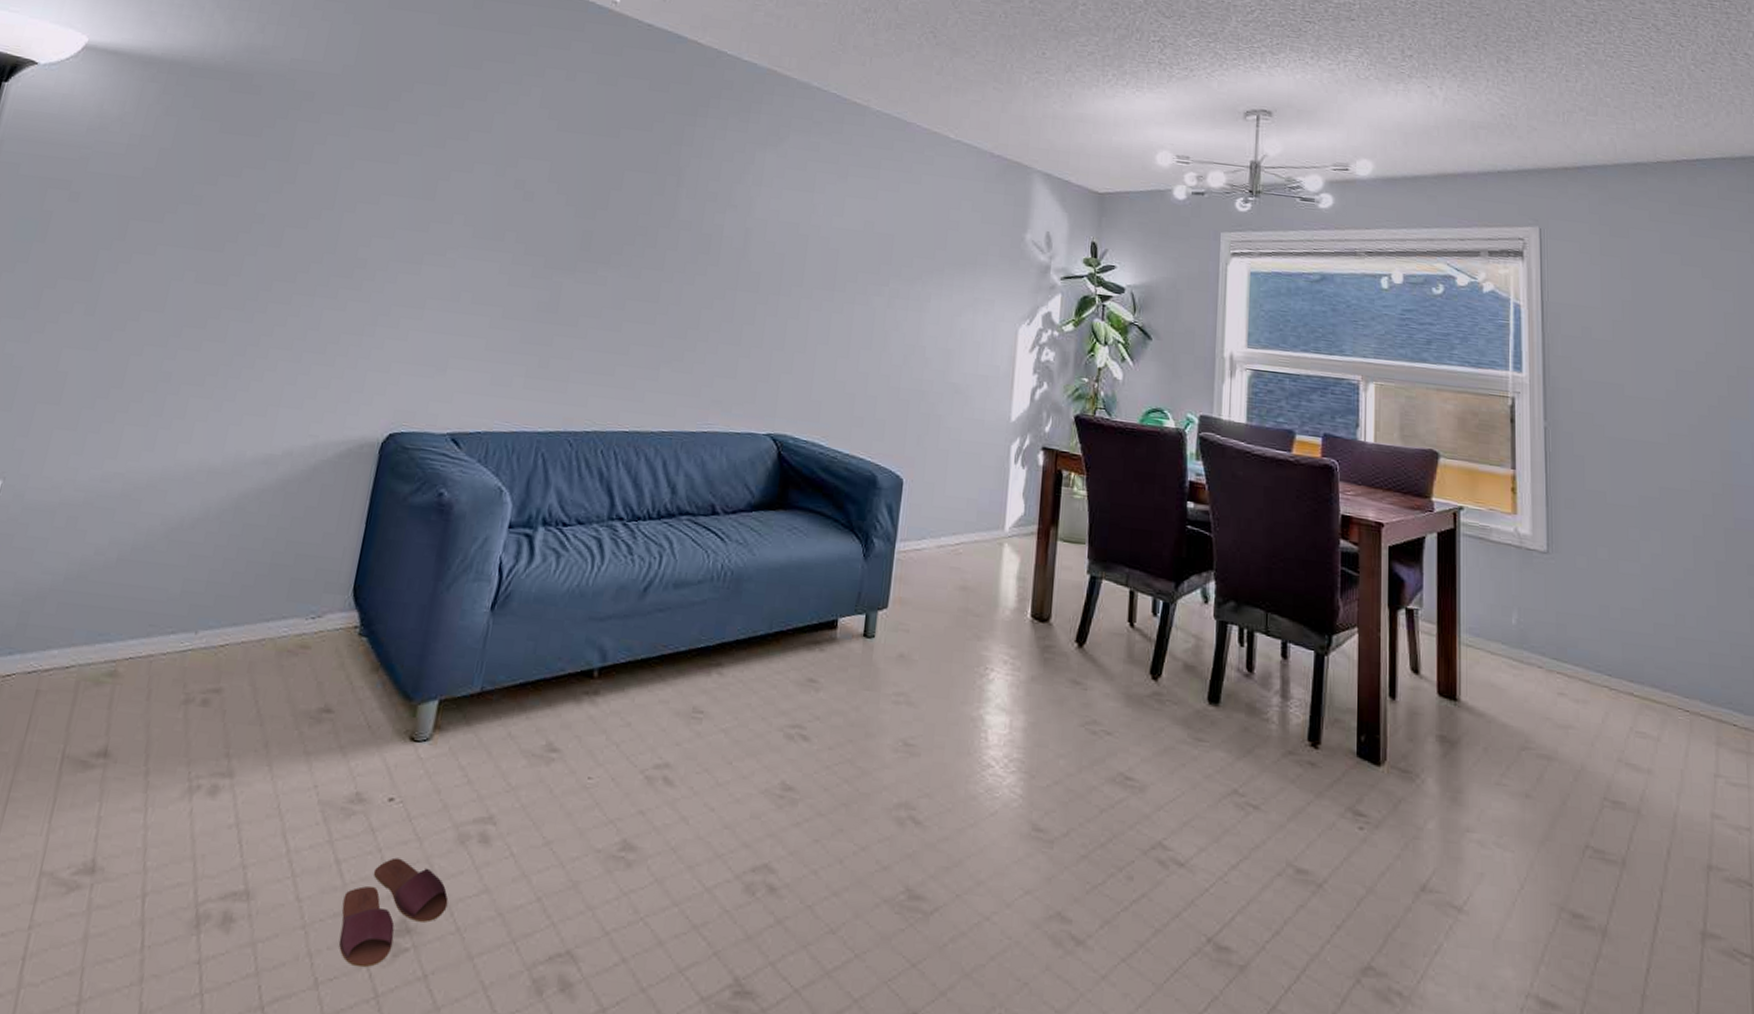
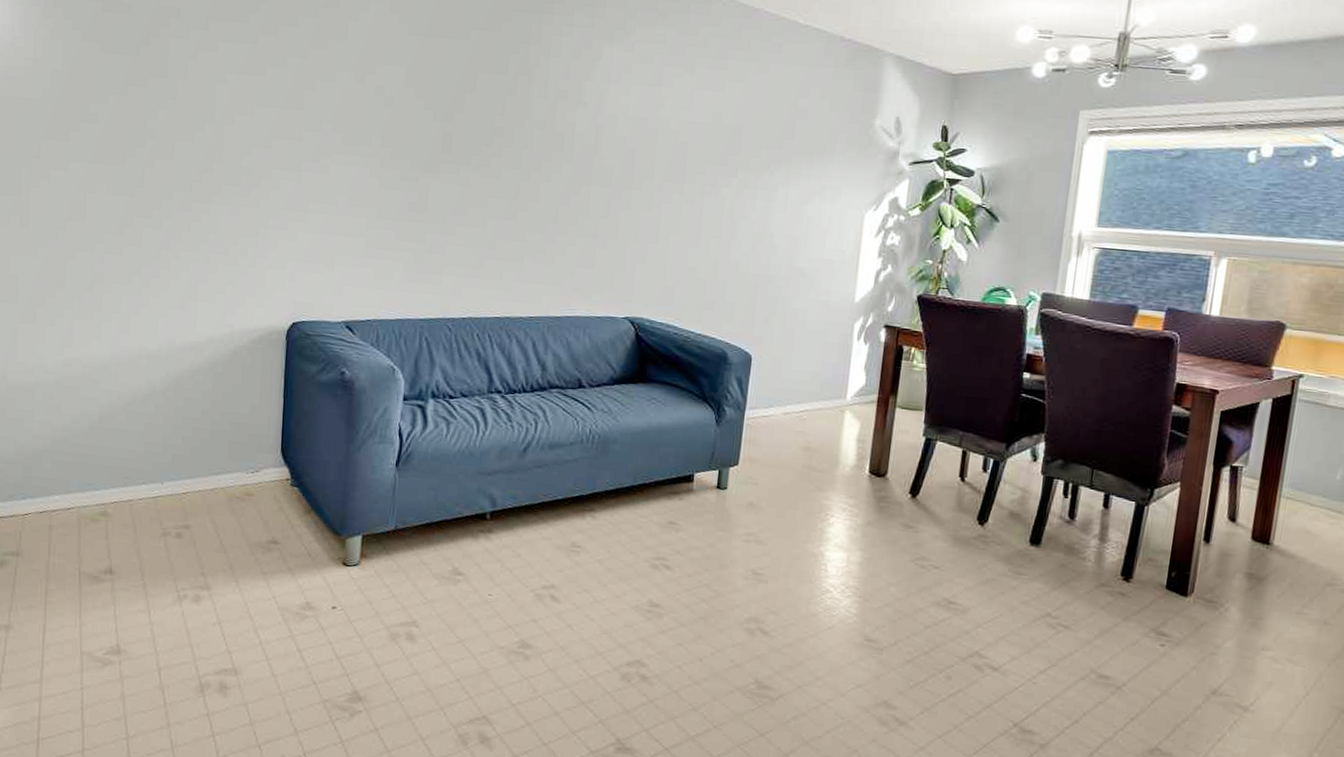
slippers: present [338,857,448,968] -> none [307,648,388,723]

